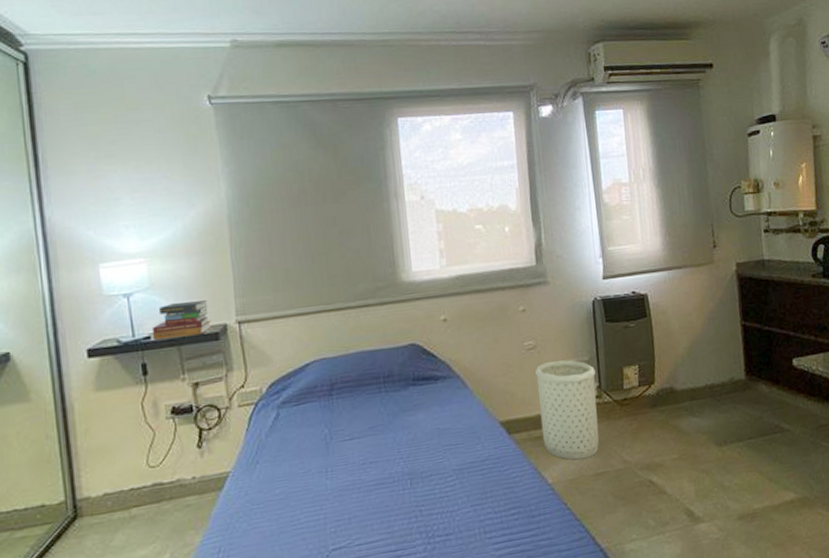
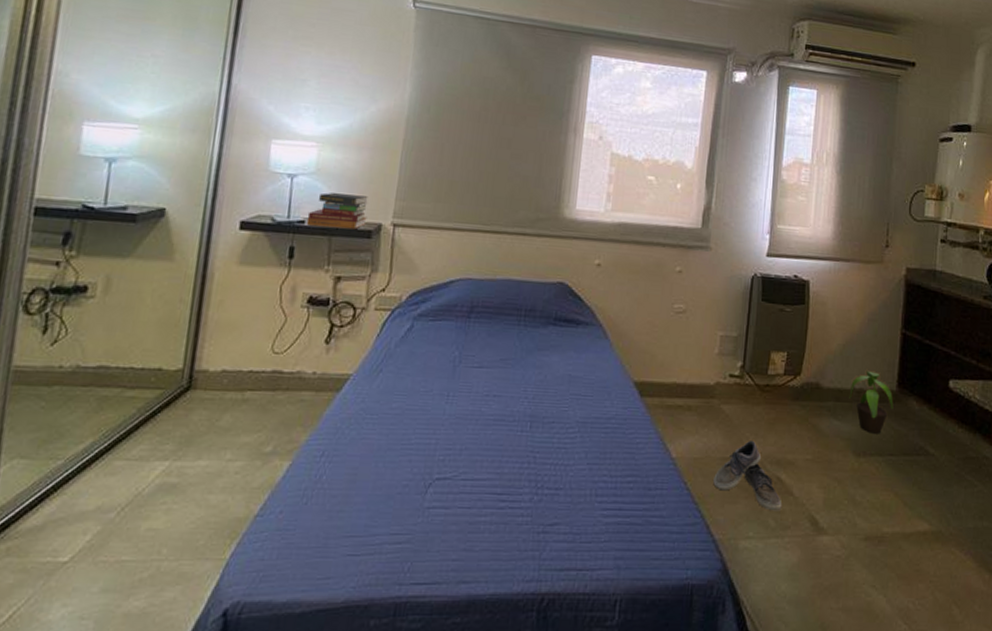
laundry basket: present [534,359,600,461] -> none [674,329,742,439]
shoe: none [591,451,659,512] -> present [713,440,783,511]
potted plant: none [702,366,745,423] -> present [849,370,894,434]

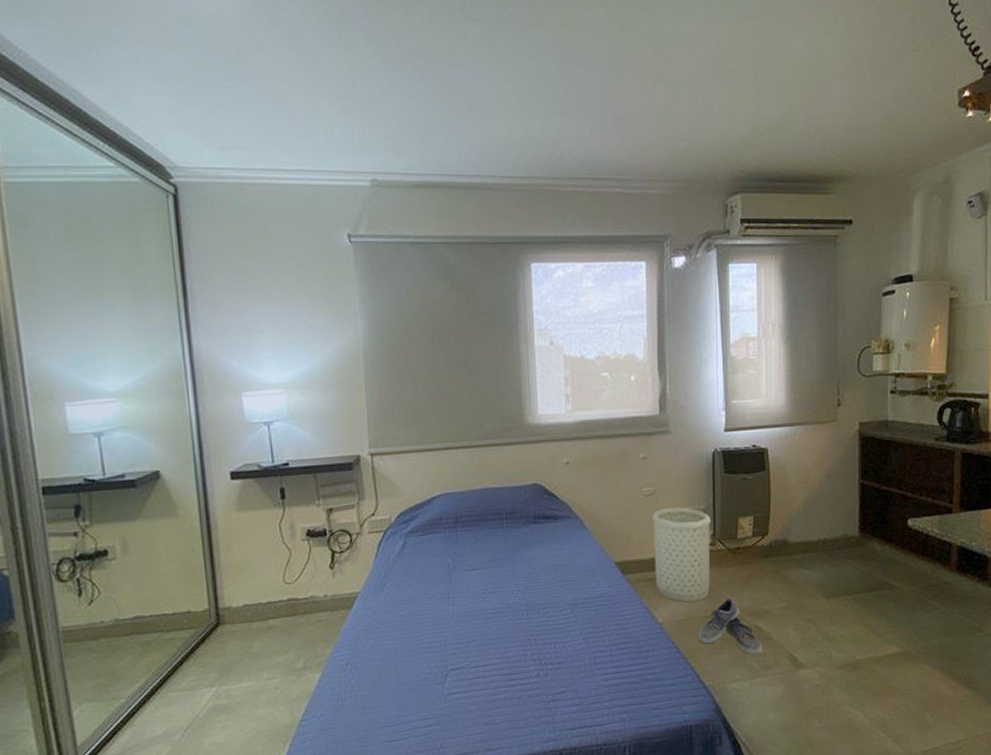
books: present [306,192,368,230] -> none [290,432,346,467]
laundry basket: none [674,329,742,439] -> present [651,507,711,603]
potted plant: present [849,370,894,434] -> none [815,521,857,577]

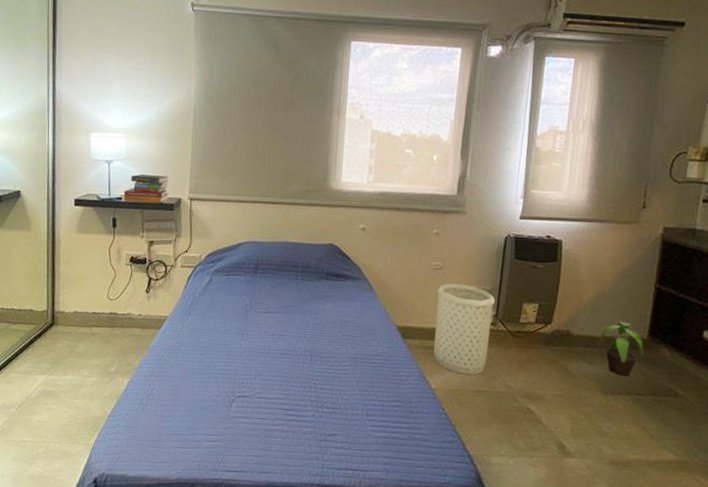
books: none [290,432,346,467] -> present [123,174,169,204]
shoe: present [698,597,763,656] -> none [468,377,532,436]
potted plant: none [815,521,857,577] -> present [599,320,644,376]

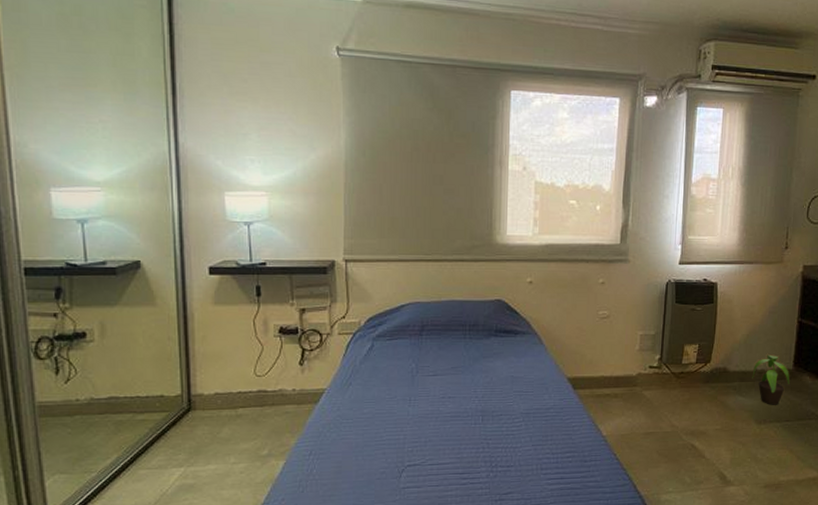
books: present [123,174,169,204] -> none [267,236,321,267]
laundry basket: present [433,283,495,375] -> none [603,331,659,419]

